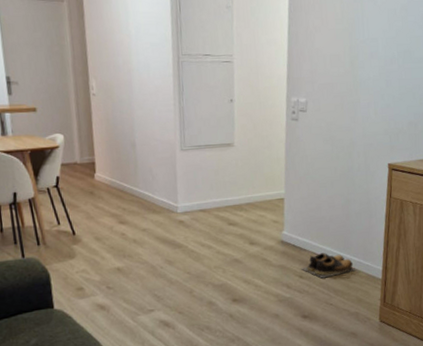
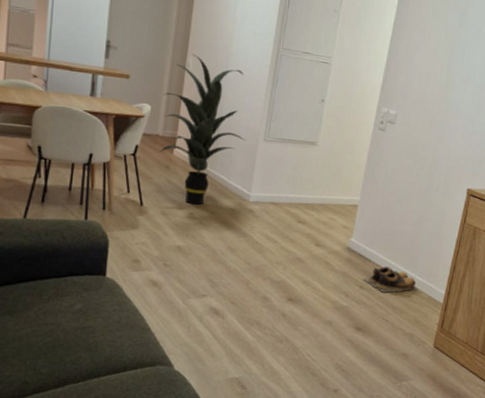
indoor plant: none [74,75,163,225] -> present [160,54,245,205]

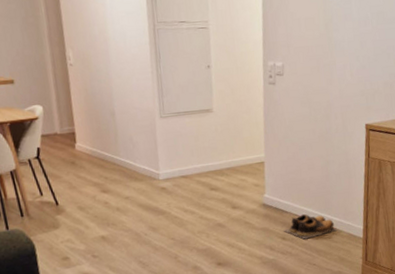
indoor plant: present [160,54,245,205] -> none [52,46,142,194]

